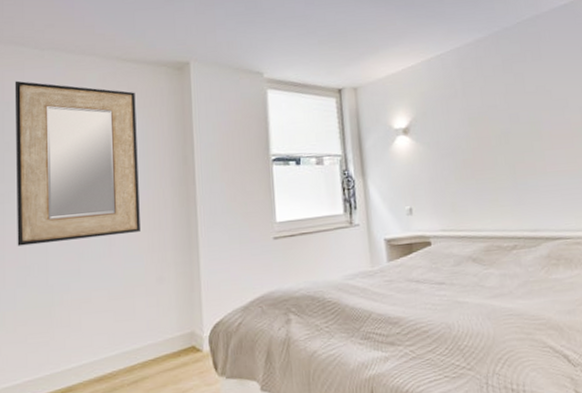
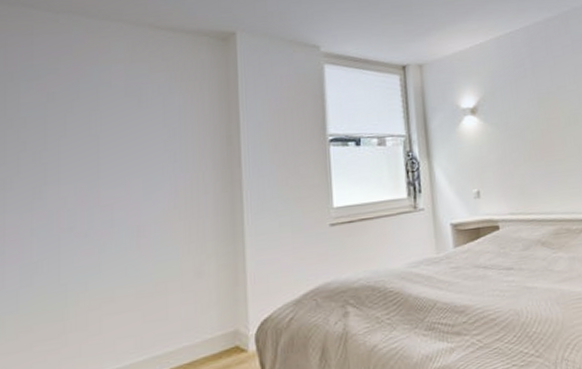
home mirror: present [14,80,140,247] -> none [20,47,175,240]

